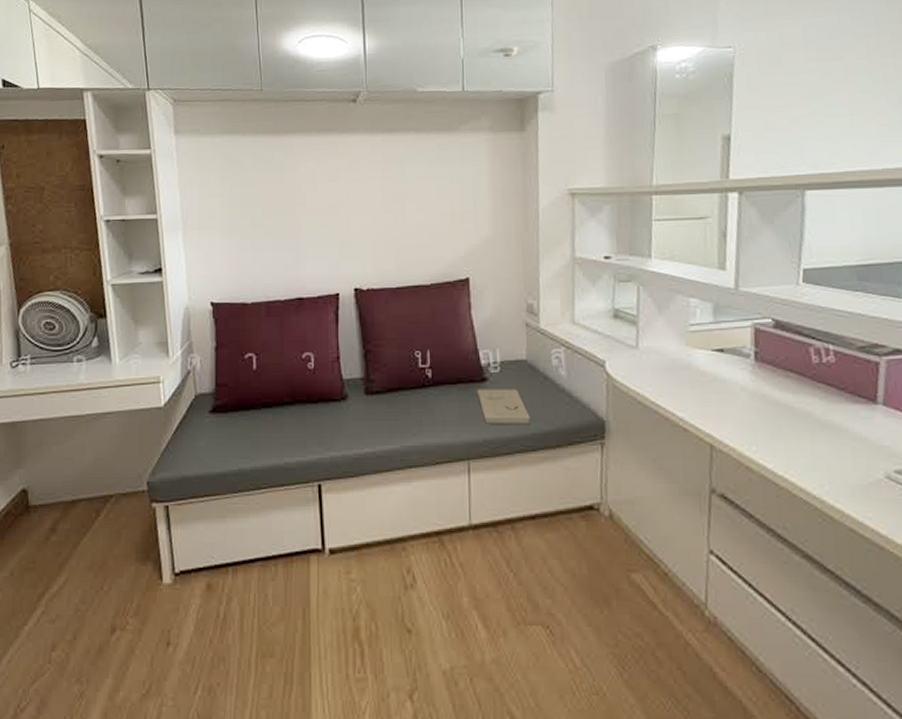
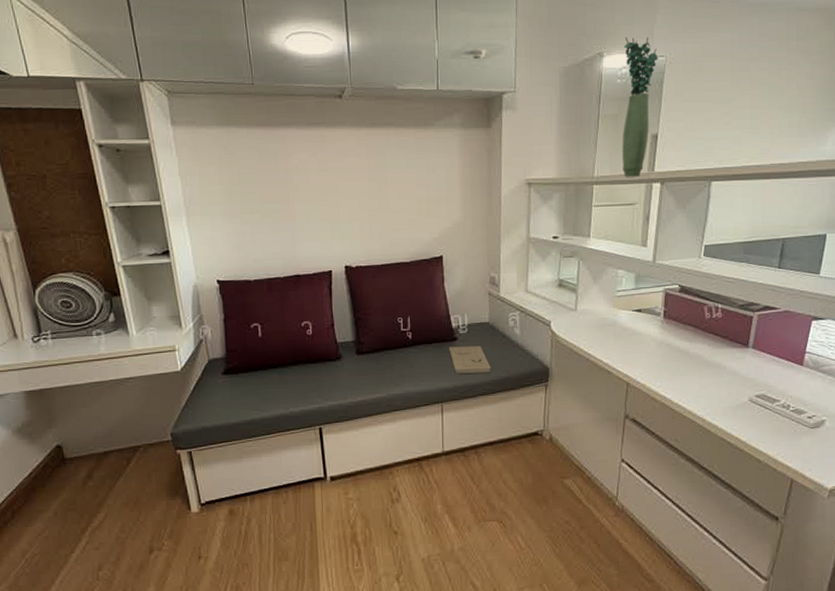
vase: none [680,27,725,186] -> present [622,37,658,177]

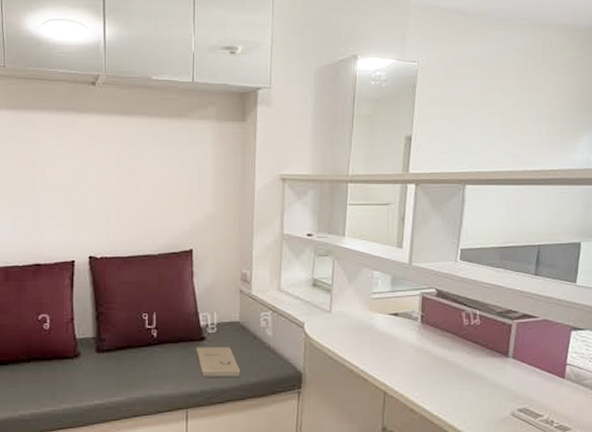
vase: present [622,37,658,177] -> none [376,42,411,177]

